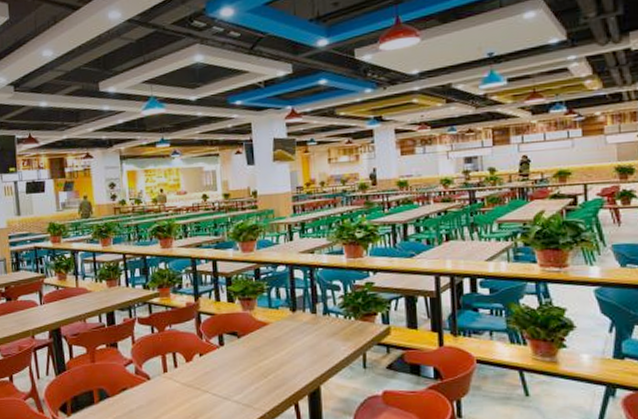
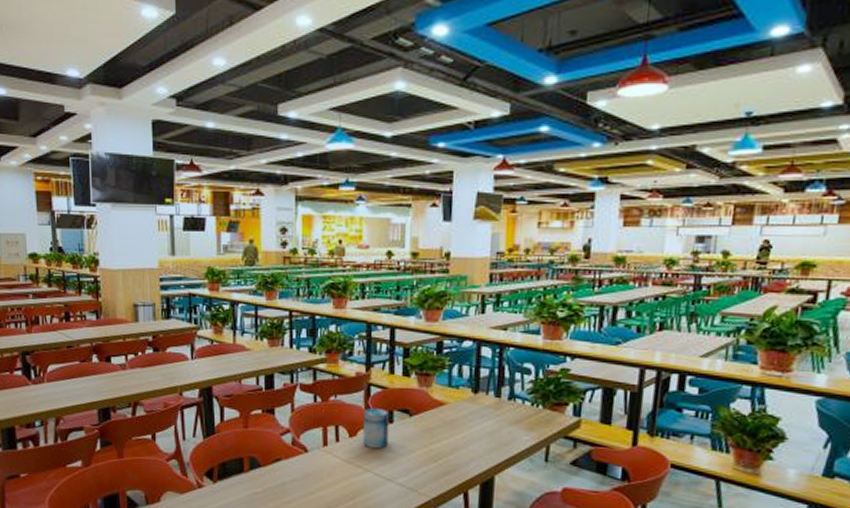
beverage can: none [197,333,222,370] -> present [363,407,390,448]

